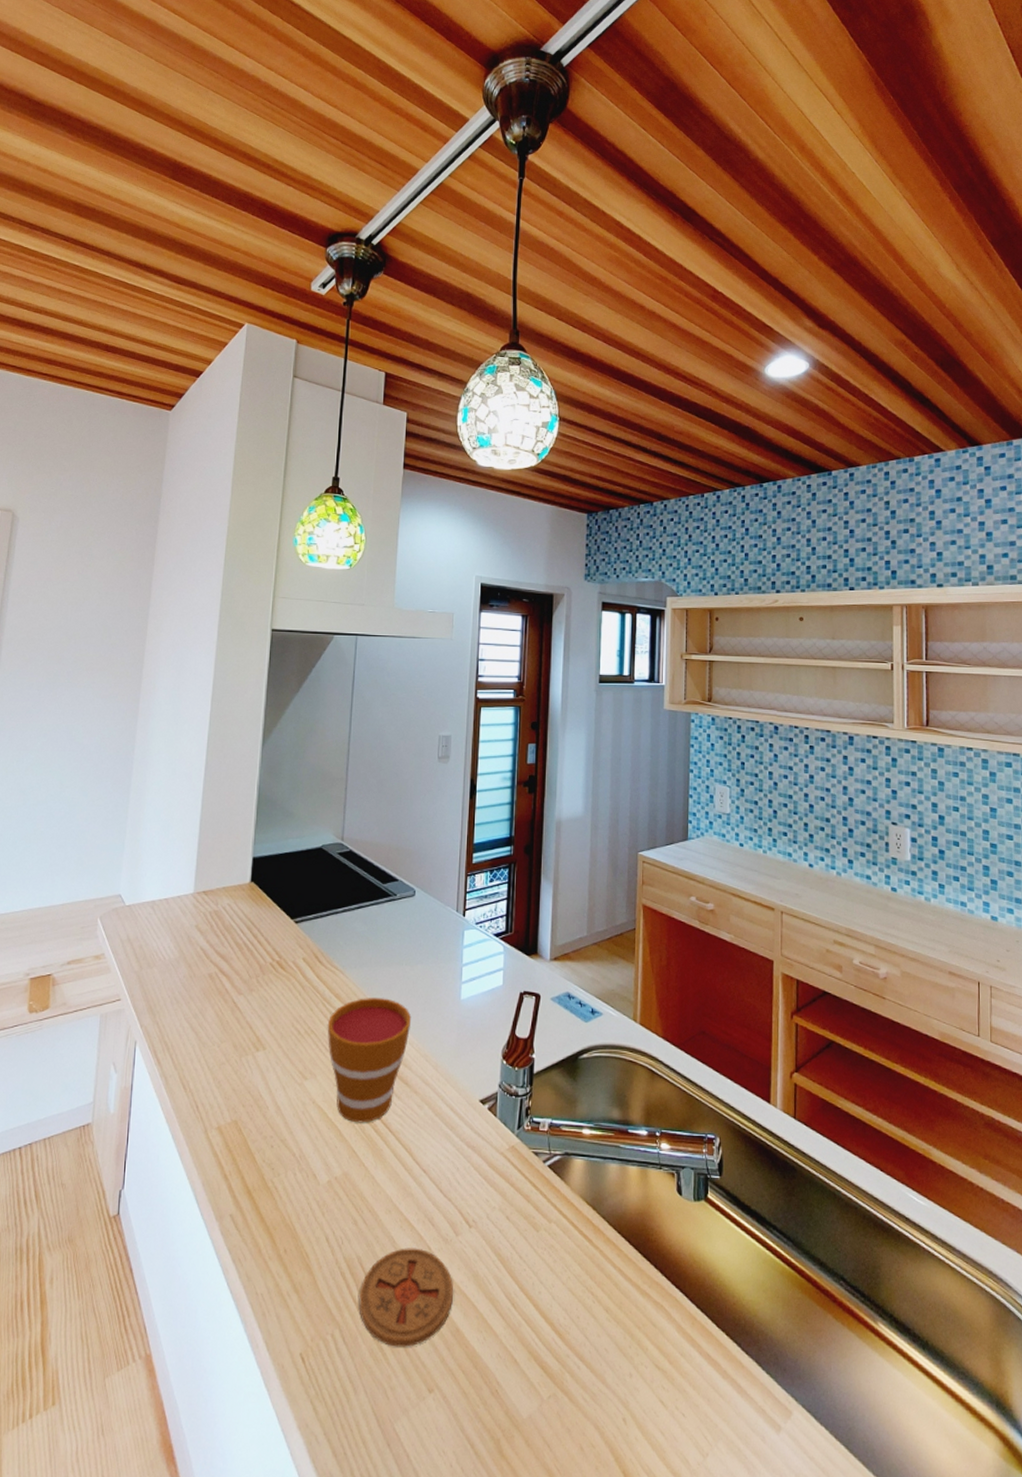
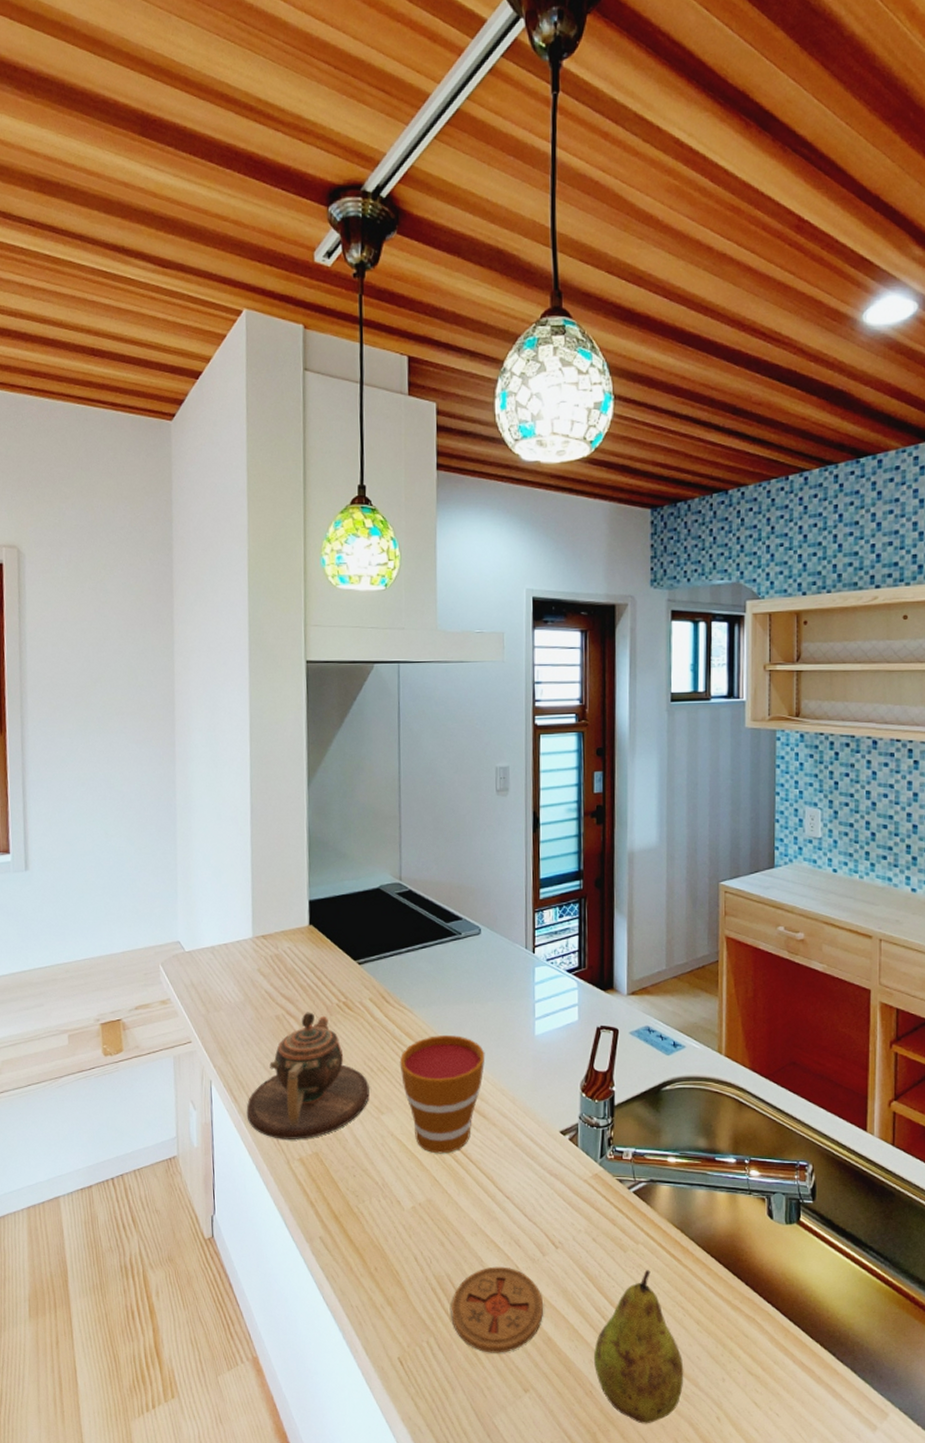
teapot: none [168,971,295,1106] -> present [246,1012,370,1139]
fruit: none [502,1250,592,1428] -> present [594,1269,684,1424]

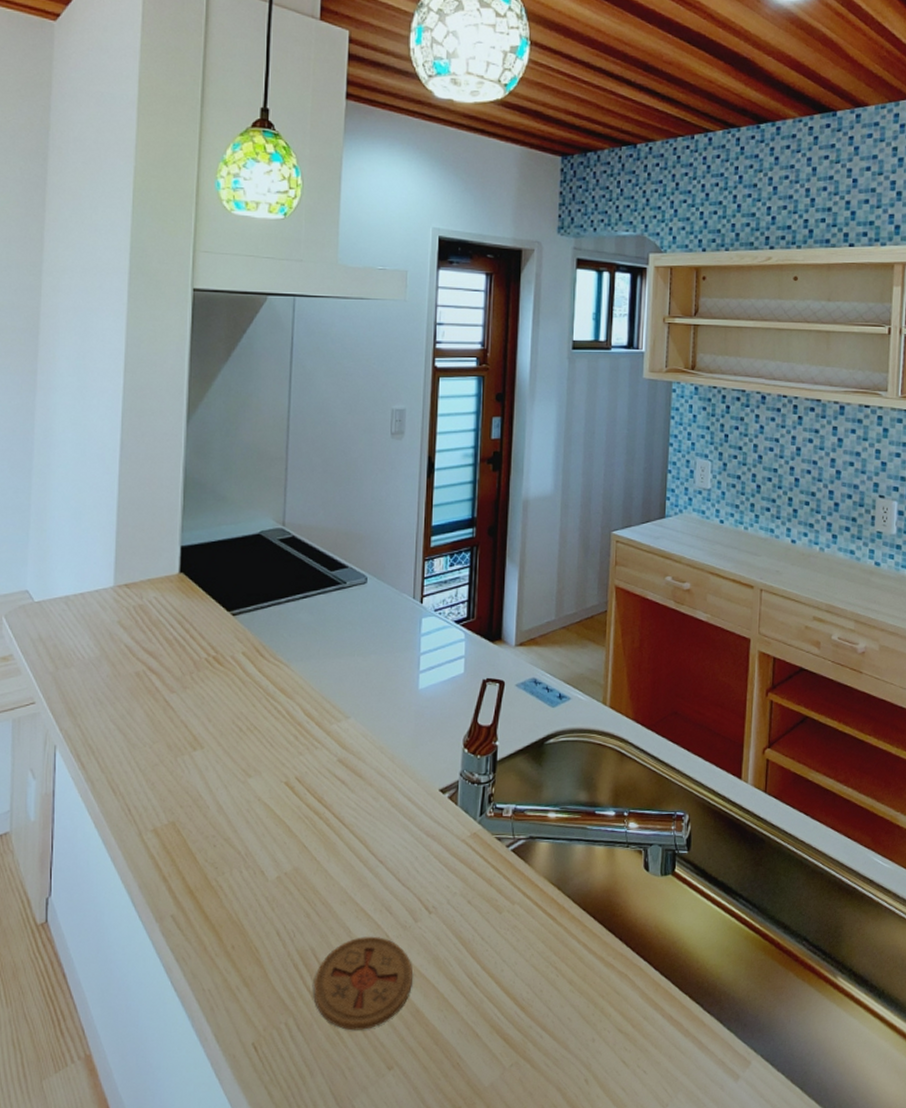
teapot: present [246,1012,370,1139] -> none [95,667,237,809]
cup: present [399,1034,485,1154] -> none [272,690,365,818]
fruit: present [594,1269,684,1424] -> none [463,930,555,1094]

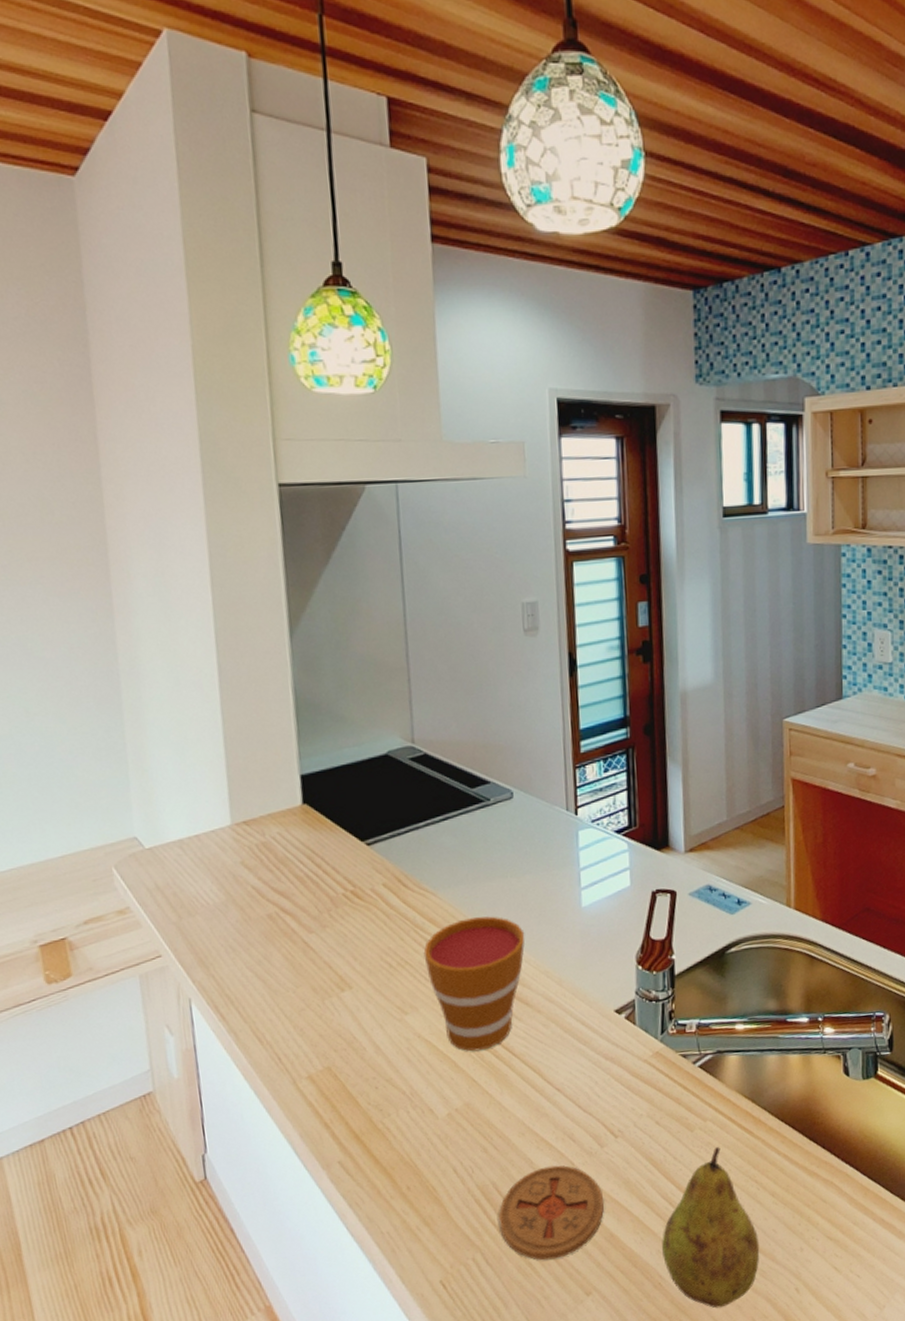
cup: none [272,690,365,818] -> present [423,916,525,1052]
fruit: none [463,930,555,1094] -> present [662,1146,760,1309]

